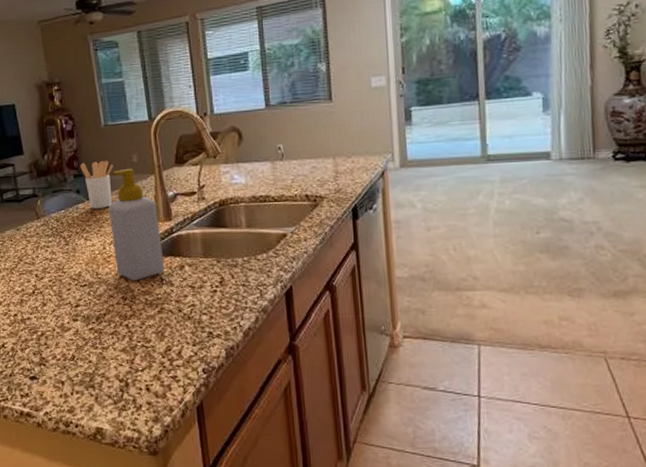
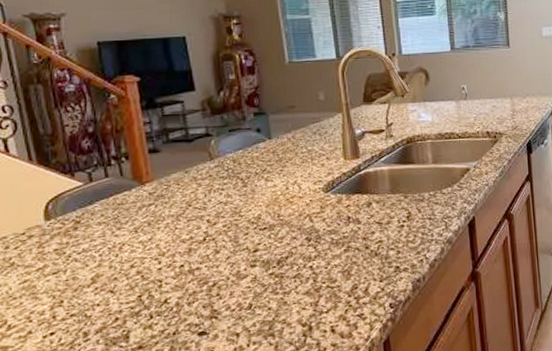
utensil holder: present [80,161,113,209] -> none [261,98,298,148]
soap bottle: present [108,168,165,281] -> none [292,106,352,221]

